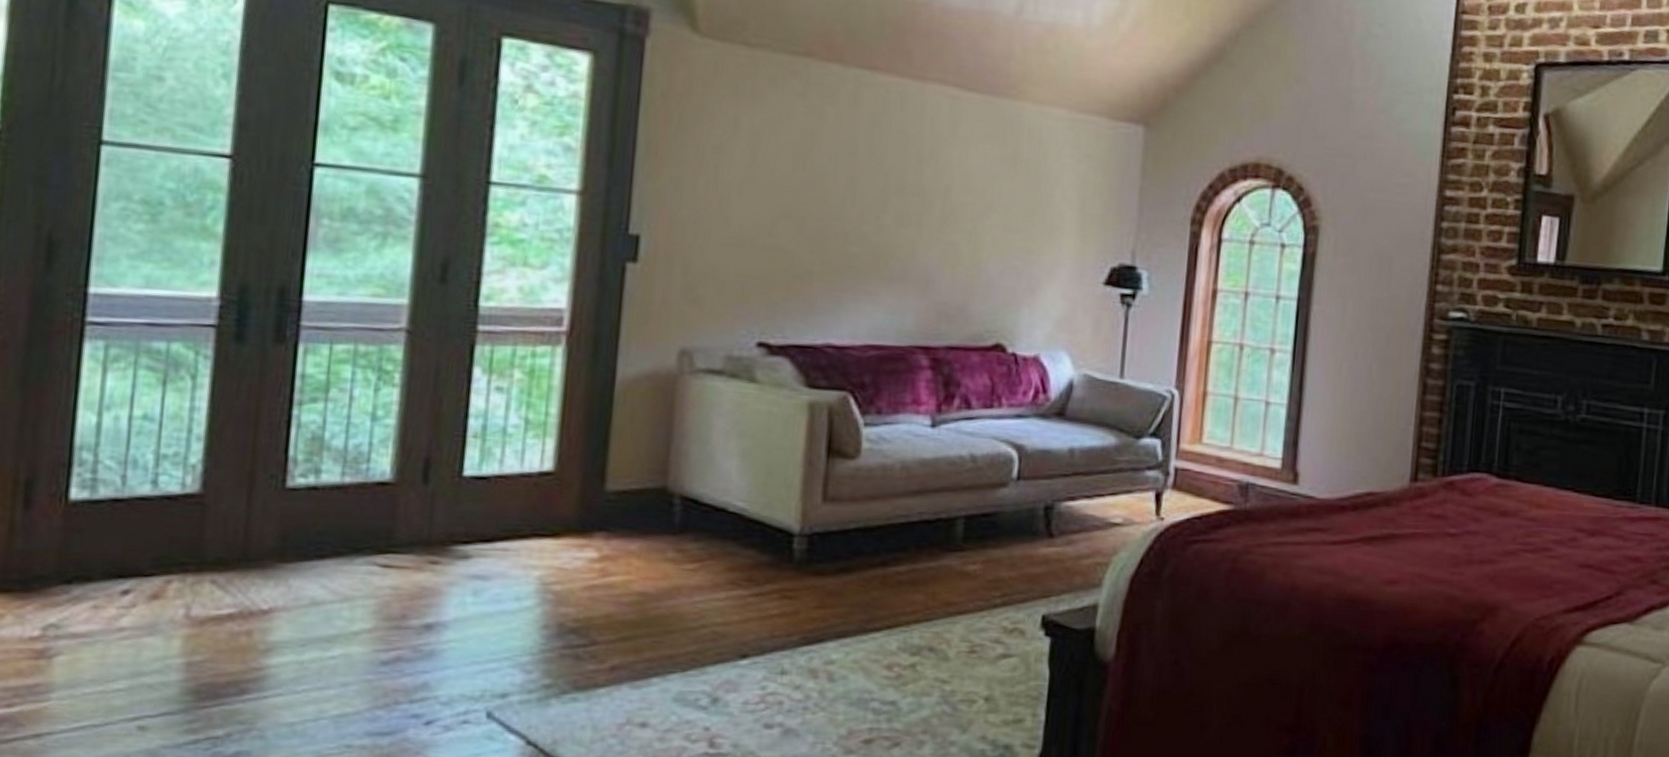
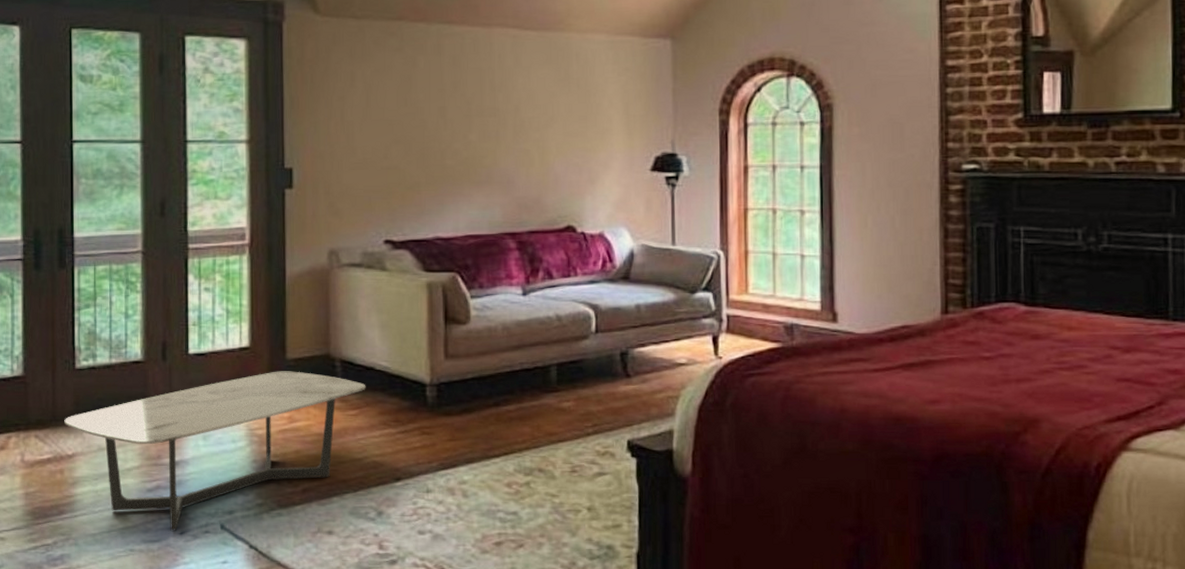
coffee table: none [260,506,713,720] -> present [64,371,366,531]

